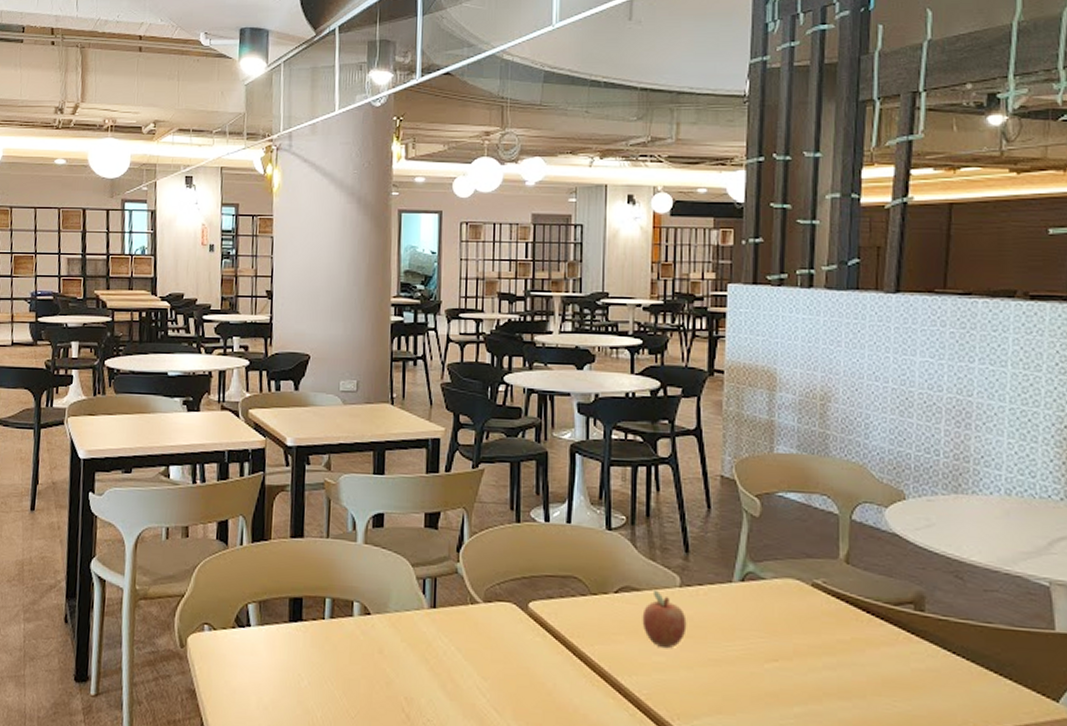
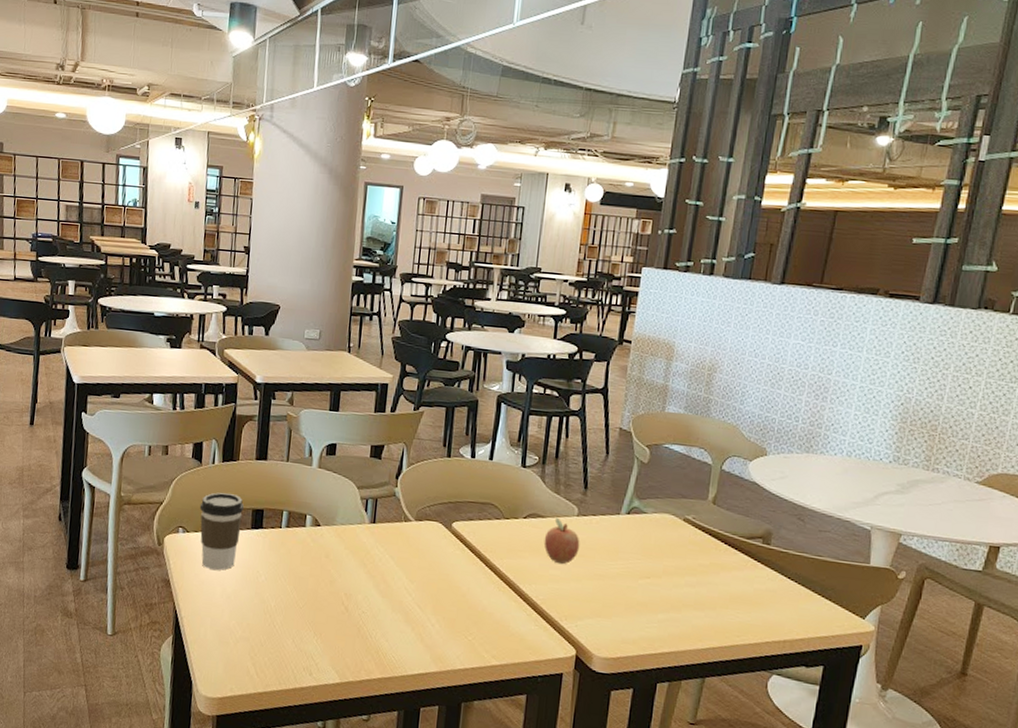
coffee cup: none [227,579,280,675] -> present [199,492,245,570]

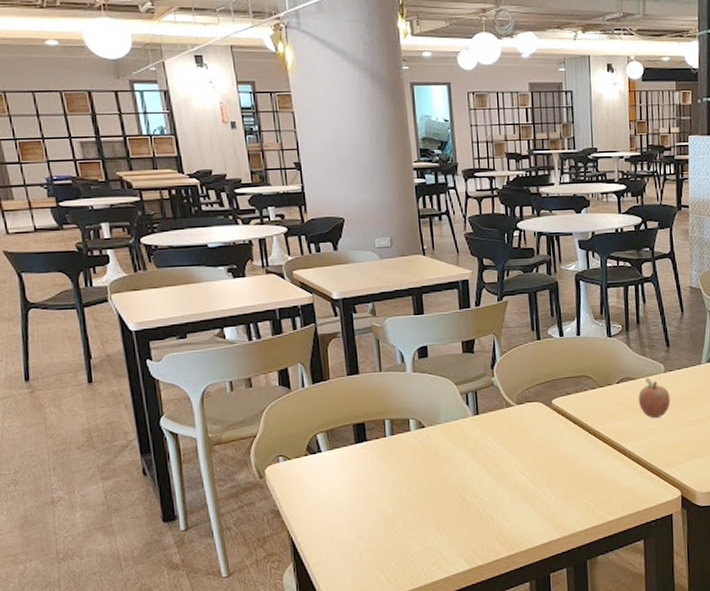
coffee cup: present [199,492,245,570] -> none [296,413,345,491]

